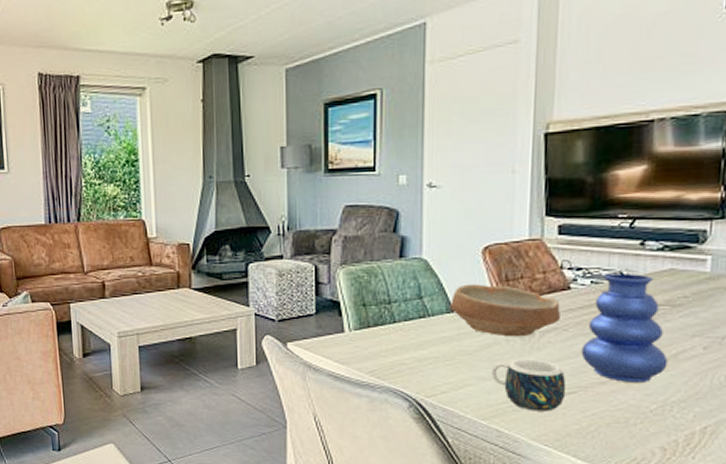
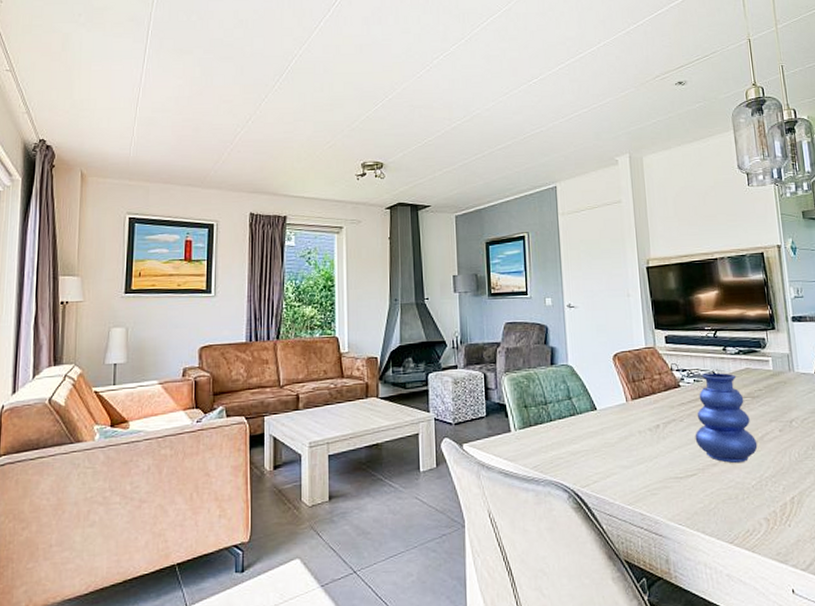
bowl: present [451,284,562,337] -> none [593,385,677,429]
mug: present [491,359,566,412] -> none [630,447,689,494]

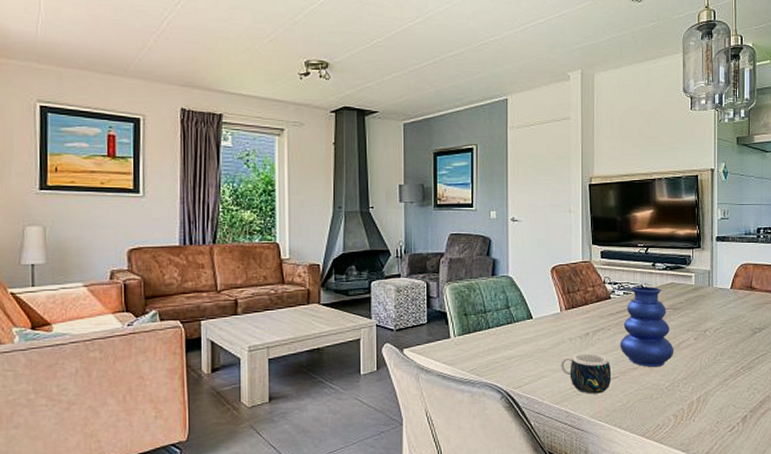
mug: none [630,447,689,494] -> present [560,353,612,394]

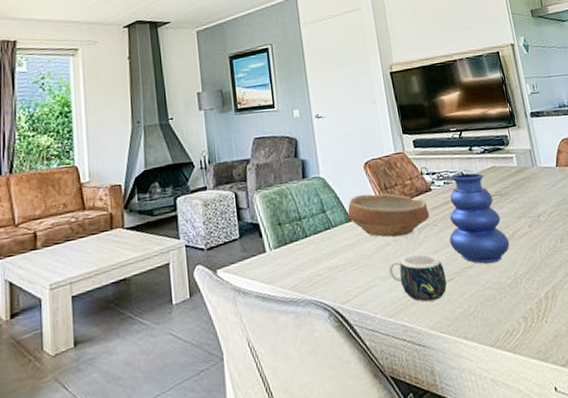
bowl: none [530,296,606,337] -> present [347,193,430,238]

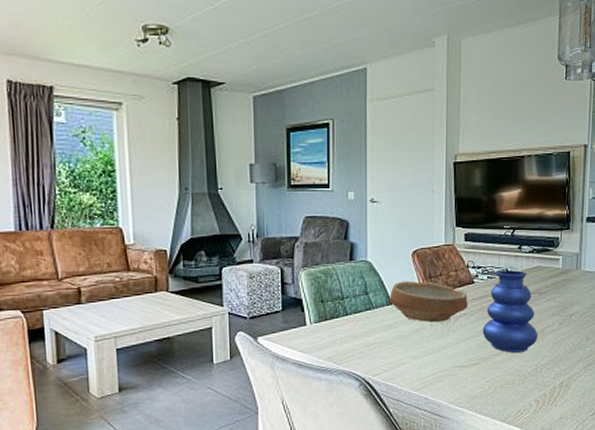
mug: present [388,253,447,302] -> none [420,339,473,381]

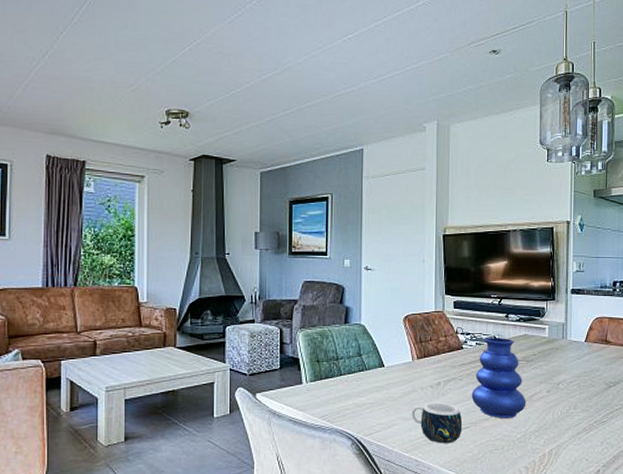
bowl: present [390,281,469,323] -> none [382,344,458,386]
mug: none [420,339,473,381] -> present [411,402,463,444]

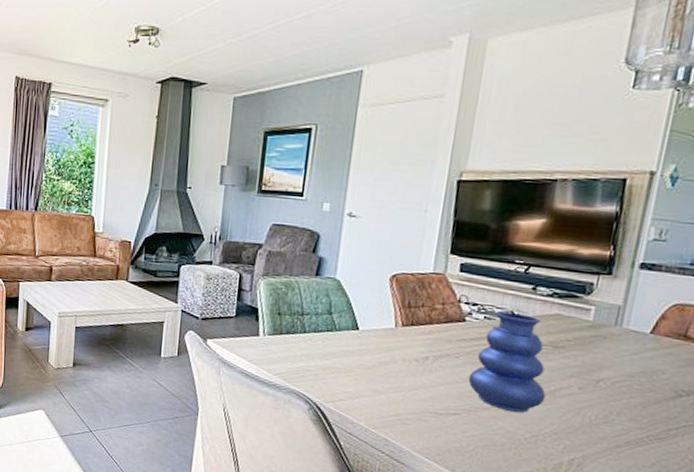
mug: present [411,402,463,444] -> none [385,378,452,429]

